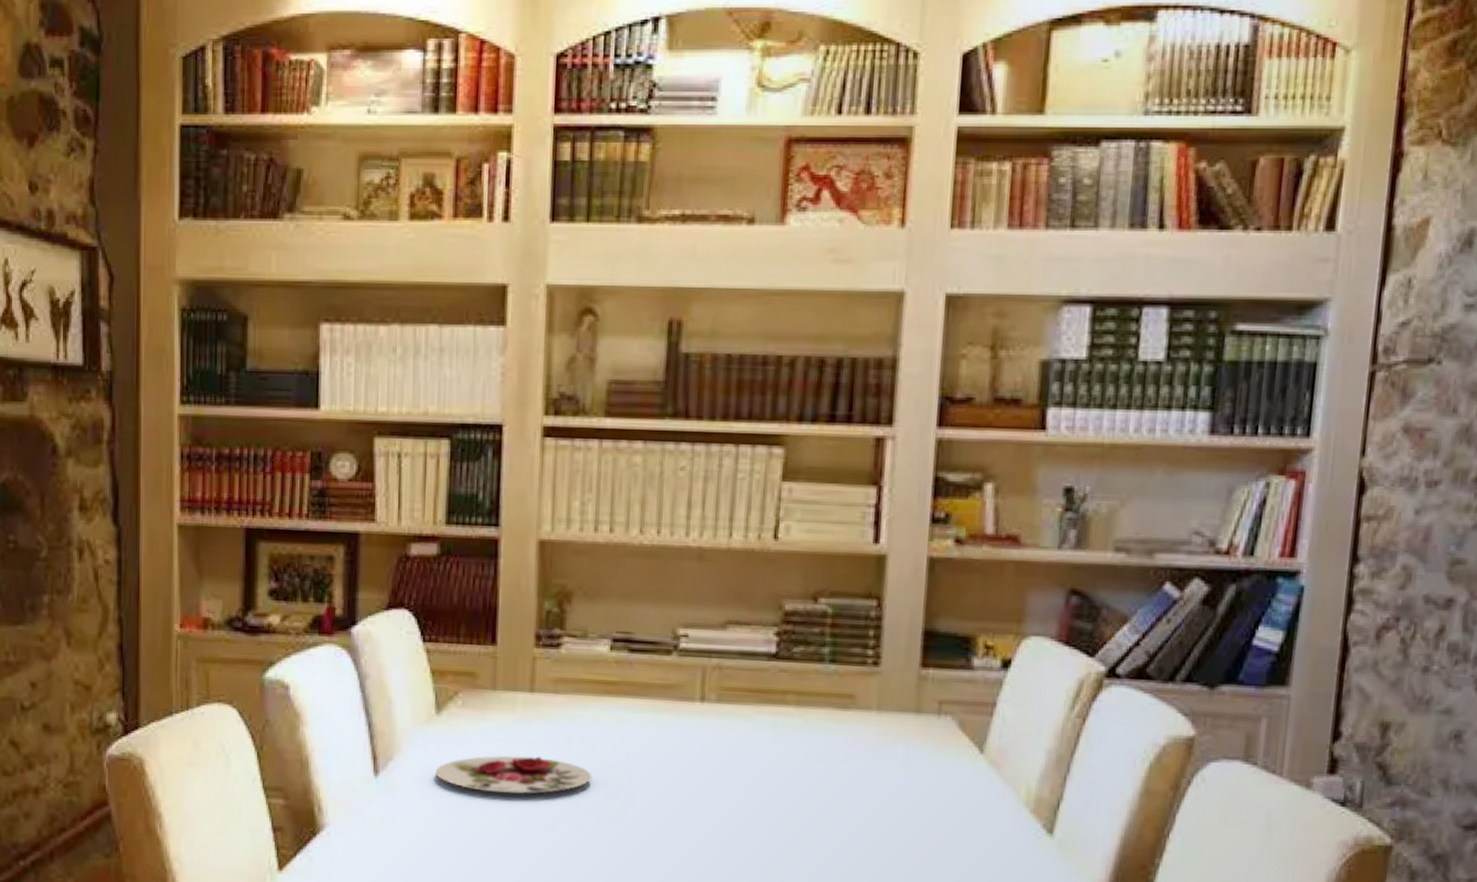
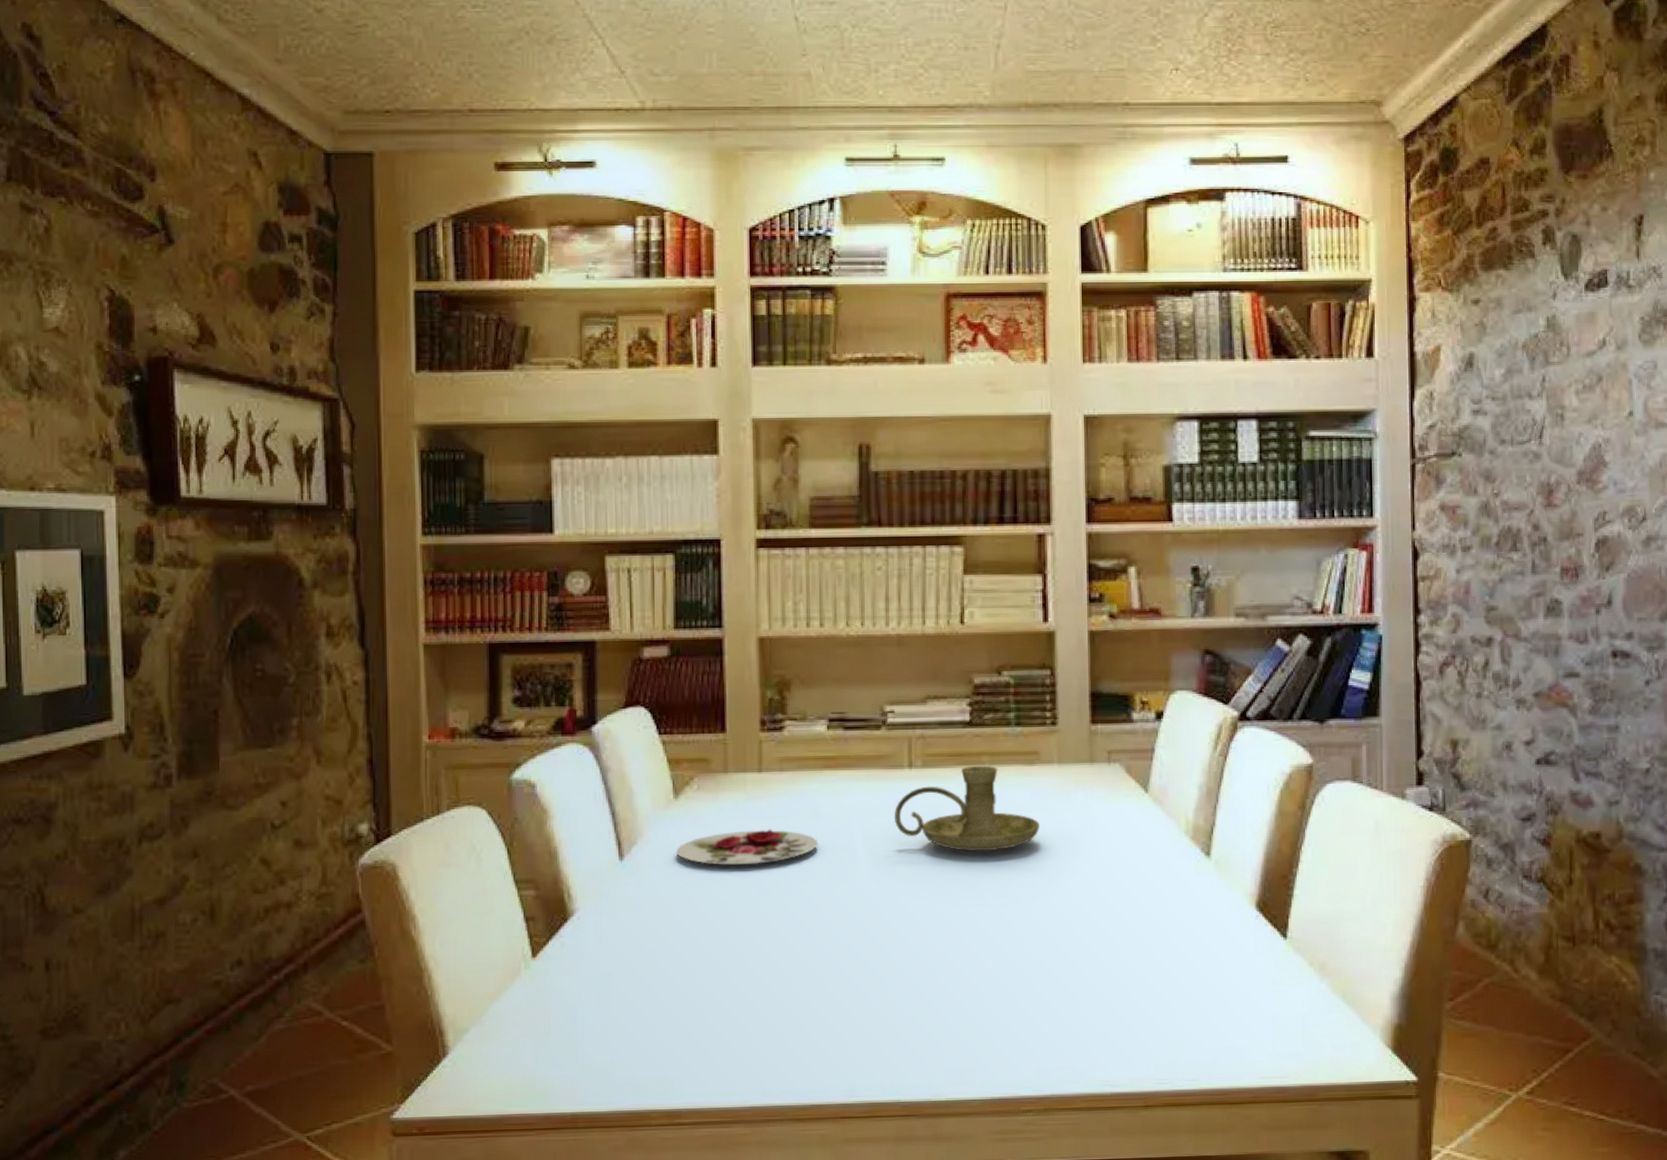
candle holder: none [679,705,849,804] -> present [894,765,1039,852]

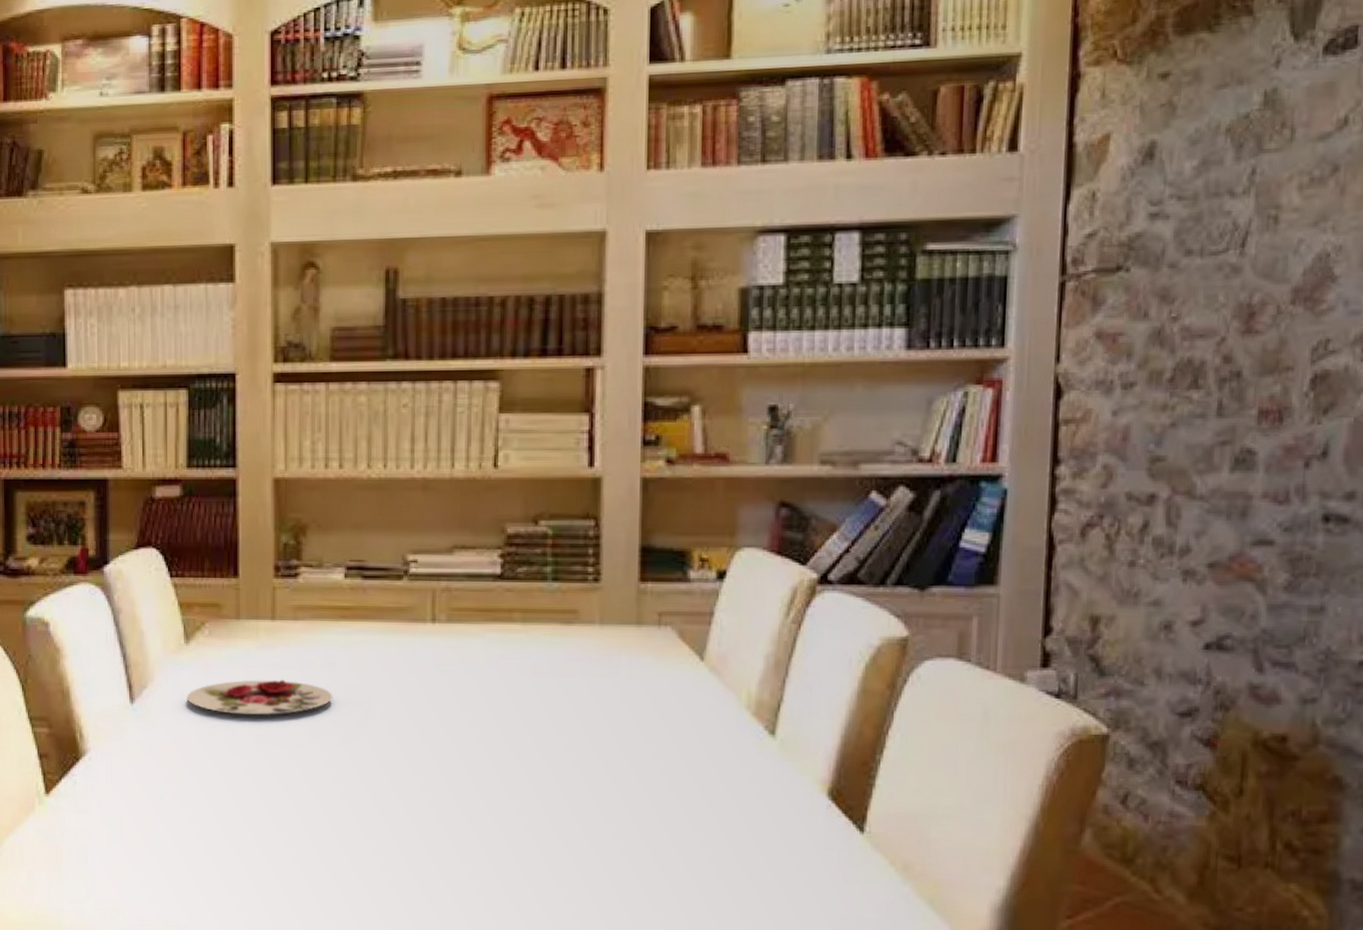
candle holder: present [894,765,1039,852] -> none [414,622,576,716]

